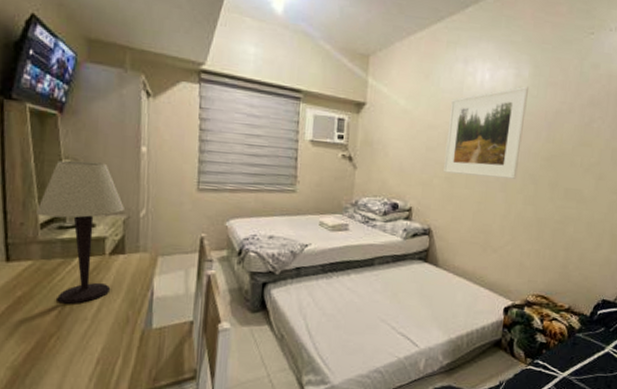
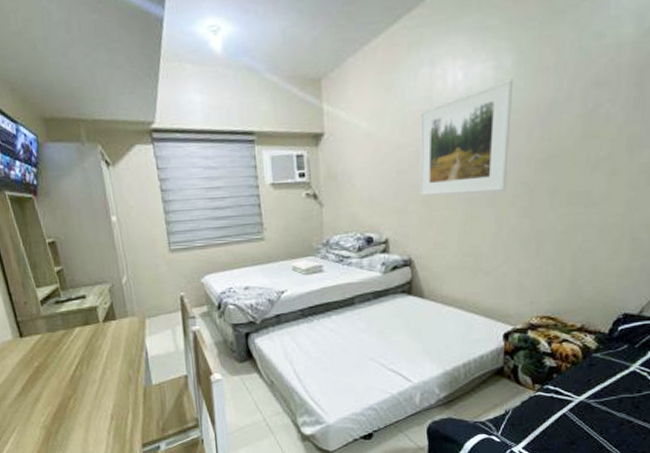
table lamp: present [36,161,124,304] -> none [34,237,111,369]

